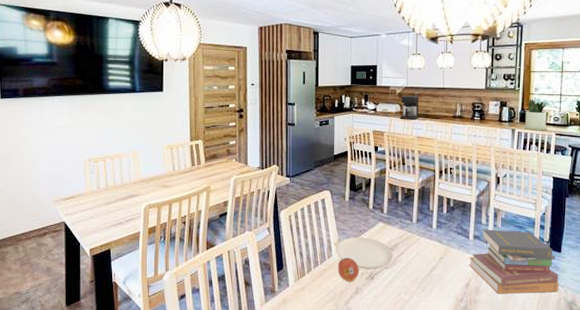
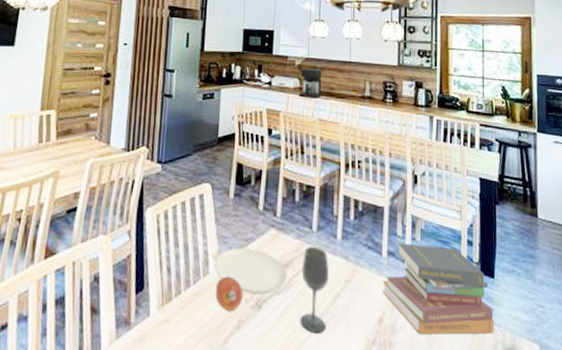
wine glass: none [404,233,426,295] -> present [300,246,329,333]
planter: present [523,98,548,131] -> none [442,80,471,120]

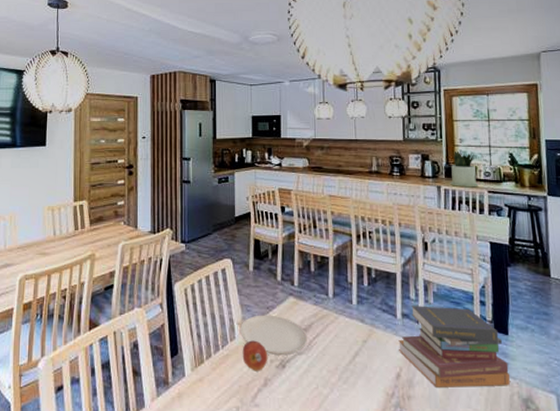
coffee maker: present [298,68,322,99] -> none [308,149,330,176]
wine glass: present [300,246,329,333] -> none [320,311,347,389]
planter: none [442,80,471,120] -> present [450,151,479,188]

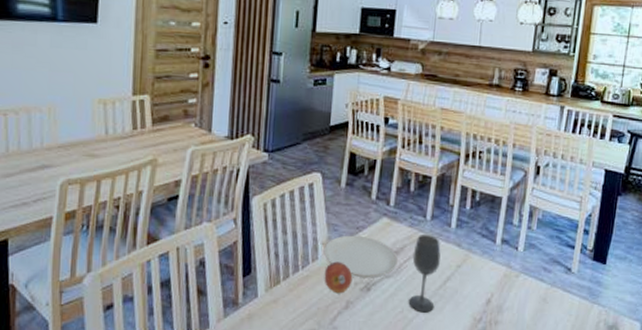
wine glass: none [320,311,347,389] -> present [408,234,441,313]
books: present [398,306,510,387] -> none [493,231,601,314]
planter: present [450,151,479,188] -> none [575,68,606,110]

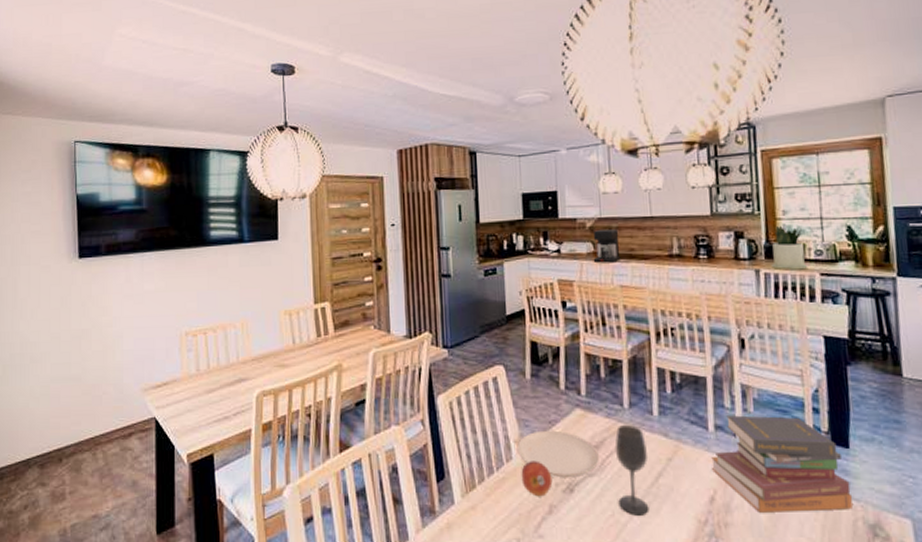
coffee maker: none [420,53,448,86] -> present [593,229,621,263]
books: none [493,231,601,314] -> present [711,415,853,513]
planter: none [575,68,606,110] -> present [771,225,808,271]

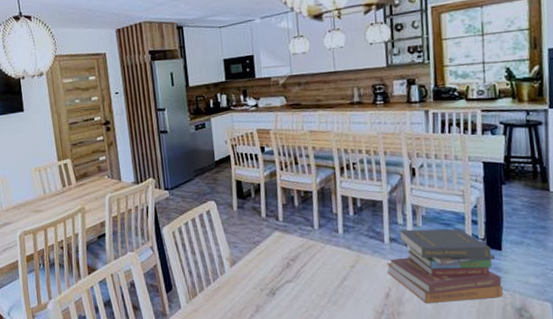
plate: present [517,430,599,477] -> none [228,249,295,284]
fruit: present [521,460,553,497] -> none [232,273,258,300]
coffee maker: present [593,229,621,263] -> none [286,84,309,113]
wine glass: present [614,424,649,516] -> none [307,241,337,310]
planter: present [771,225,808,271] -> none [439,70,471,110]

